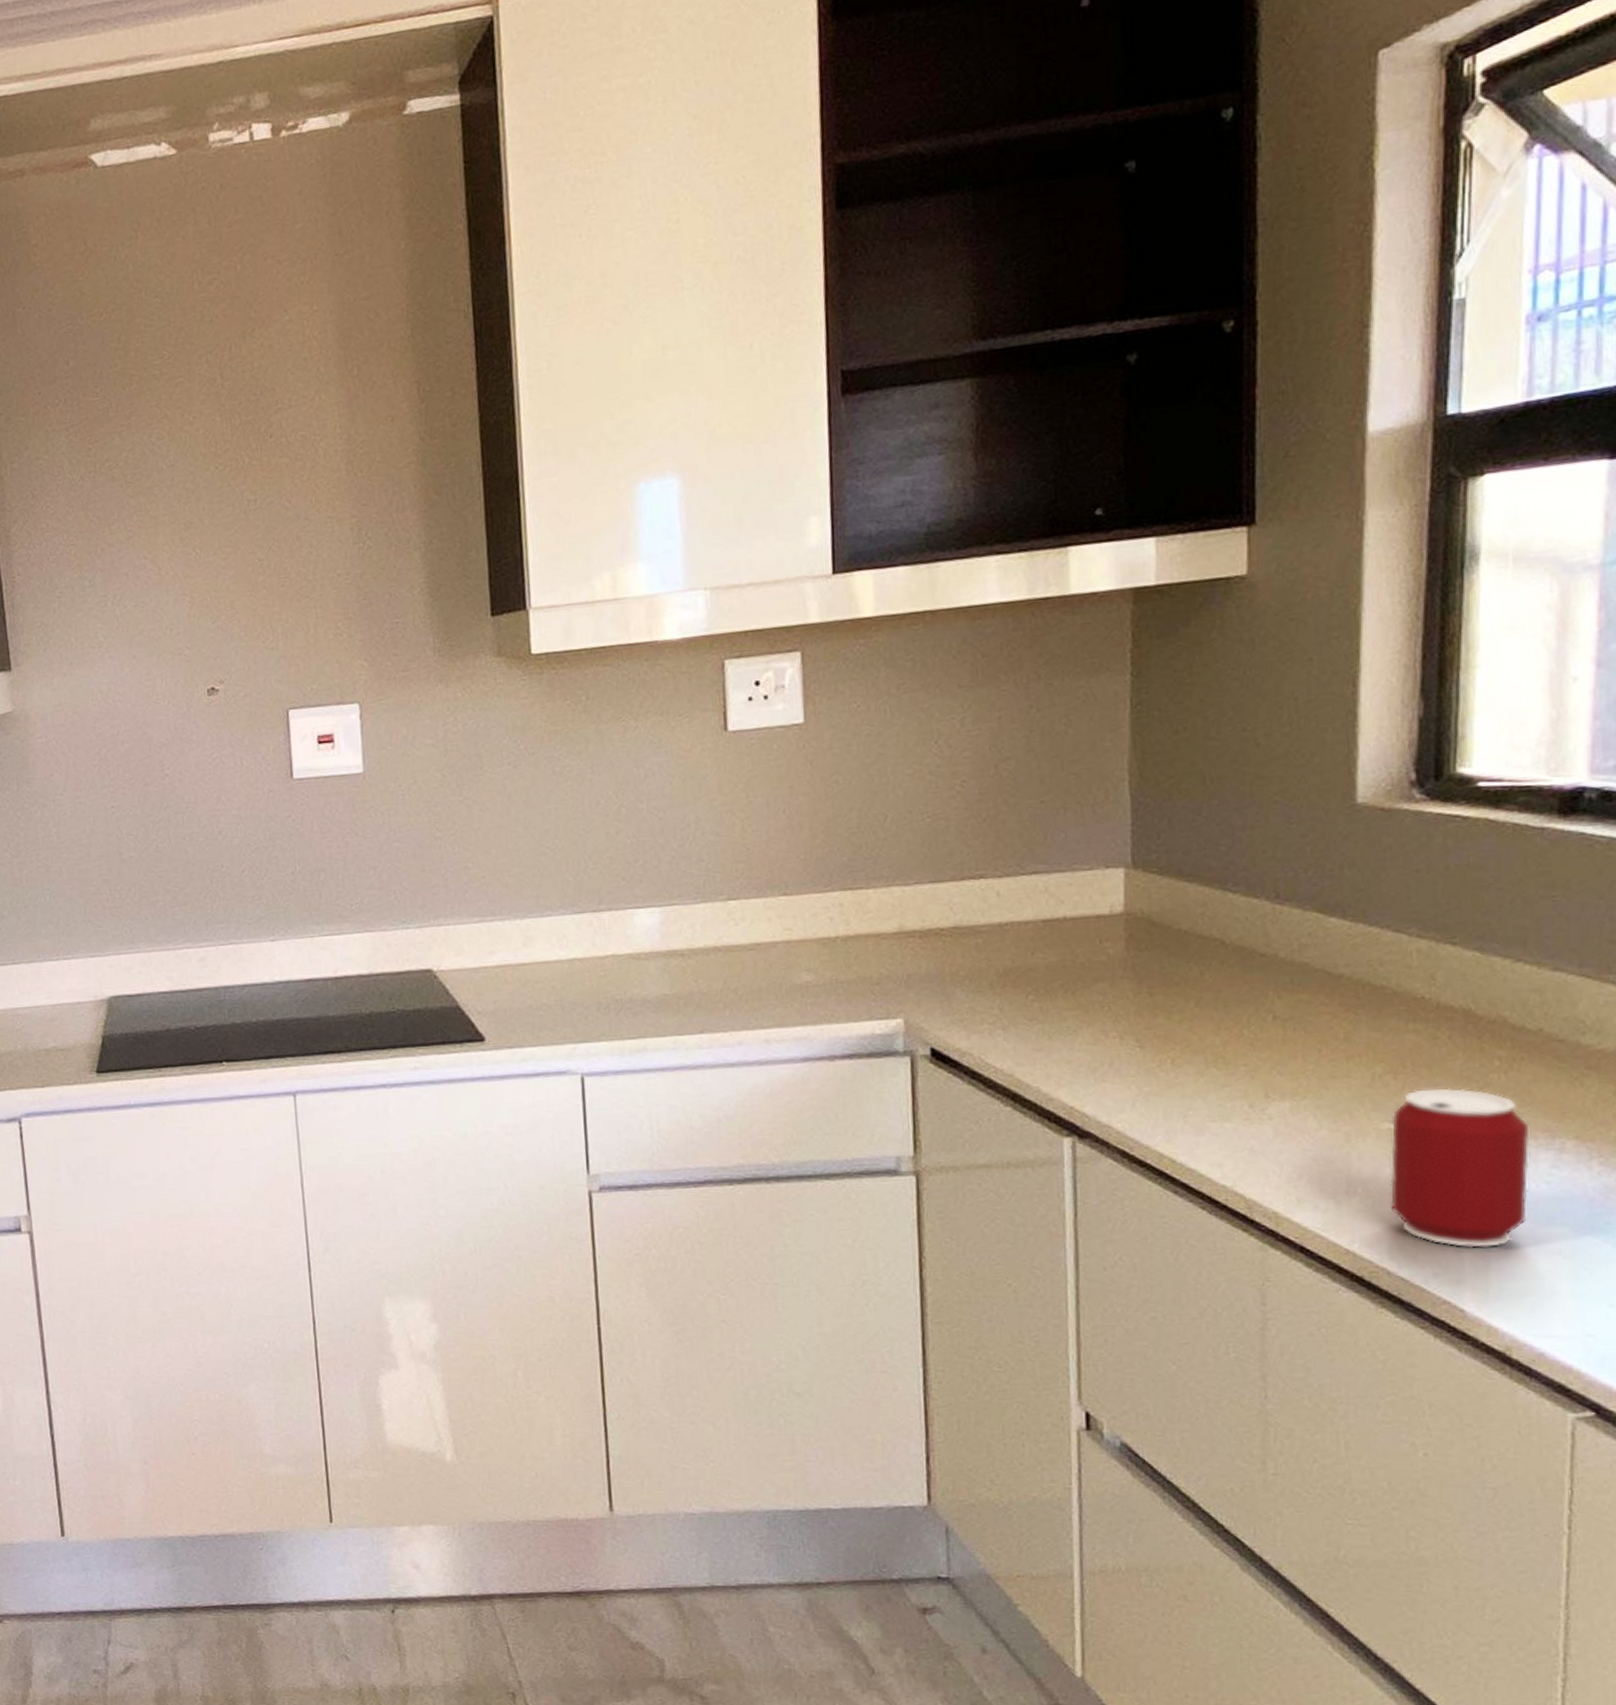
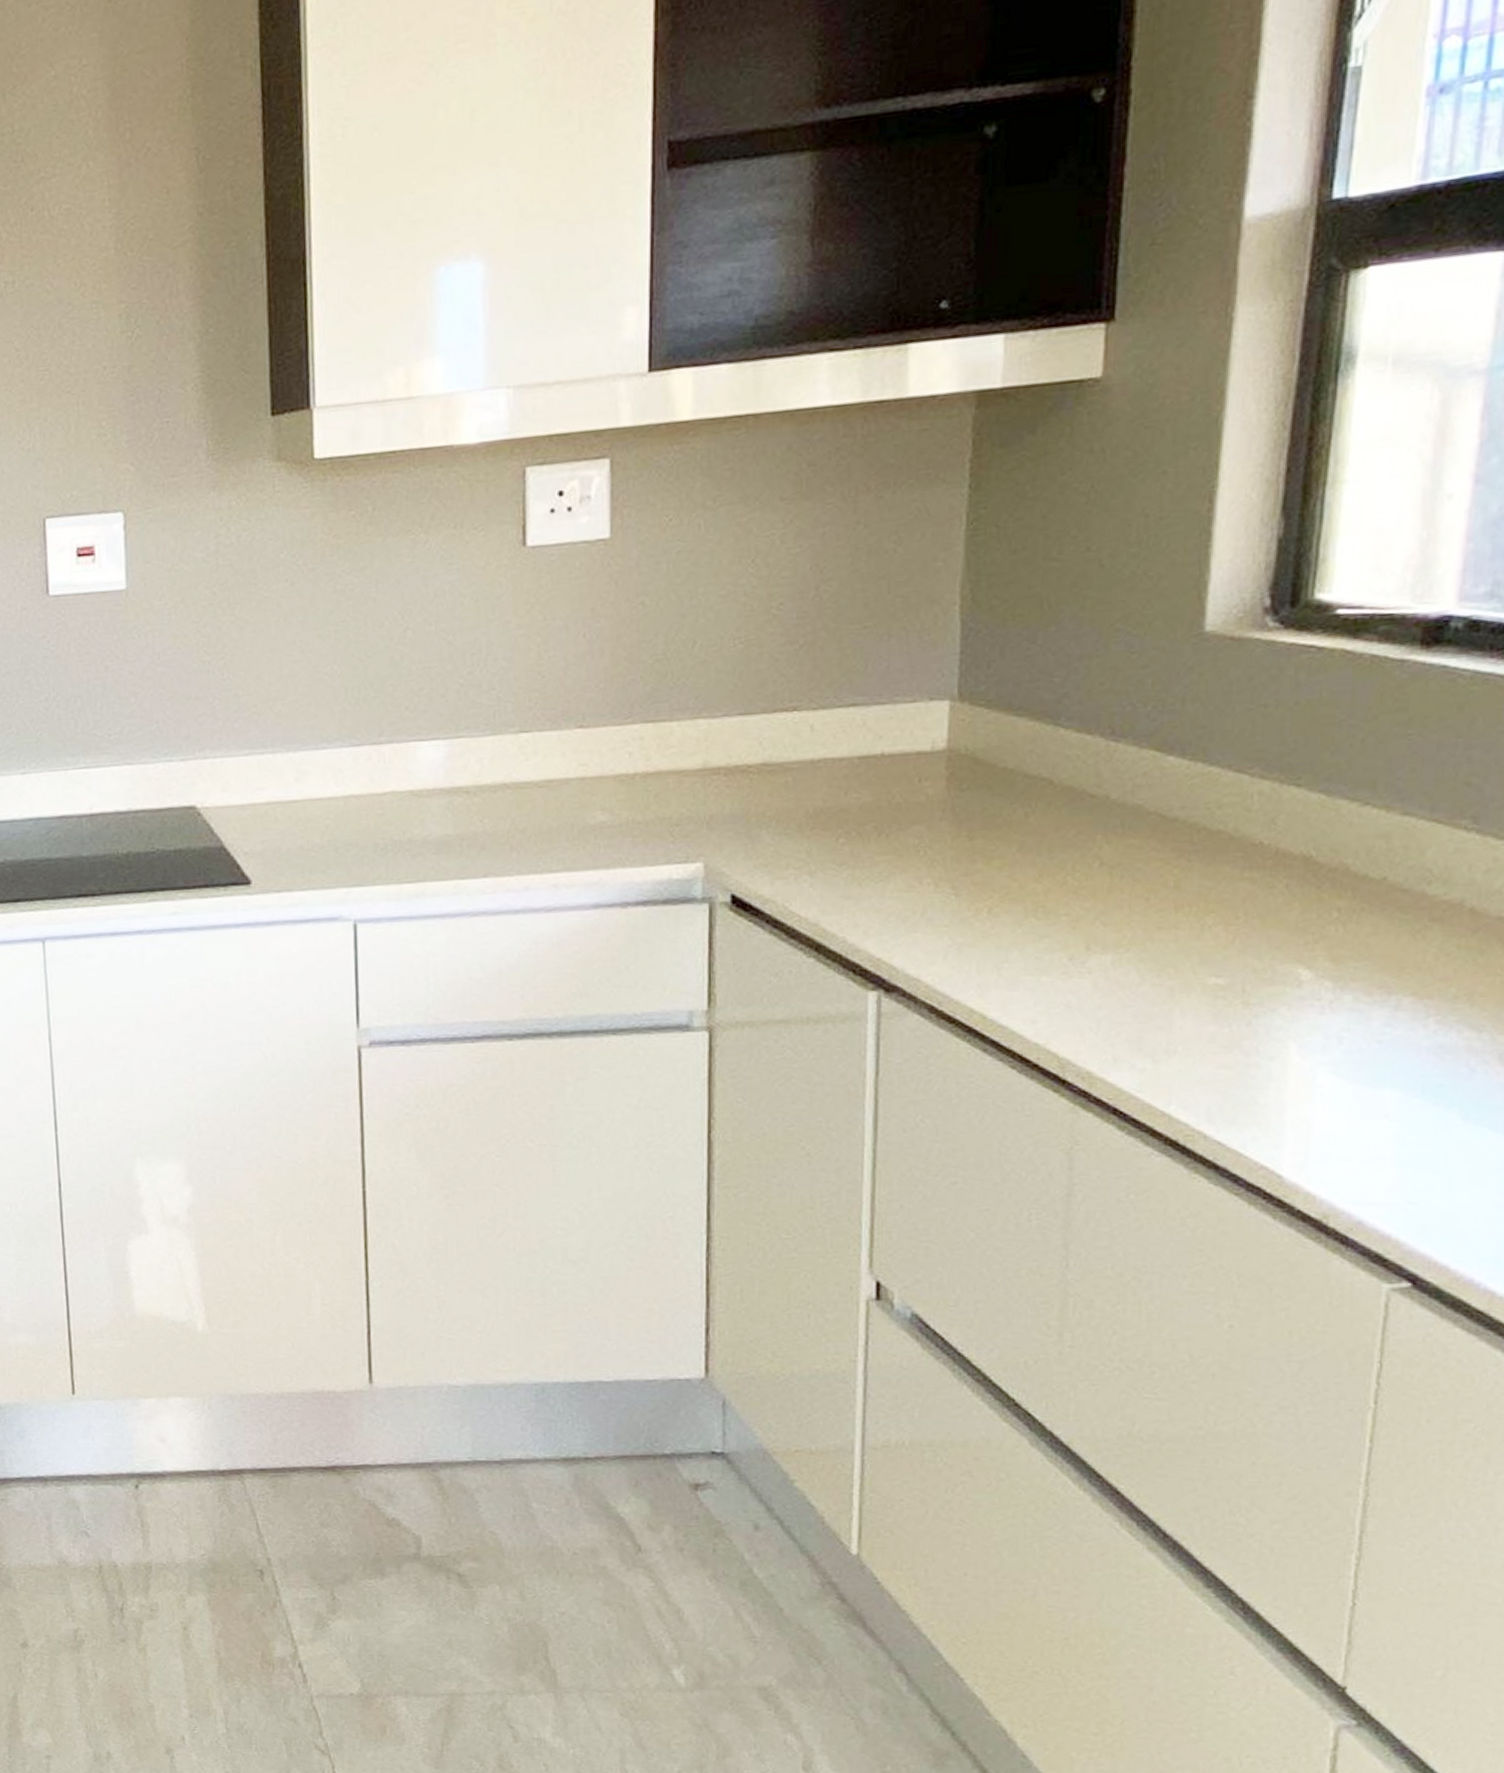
can: present [1390,1088,1530,1248] -> none [1212,940,1365,1111]

